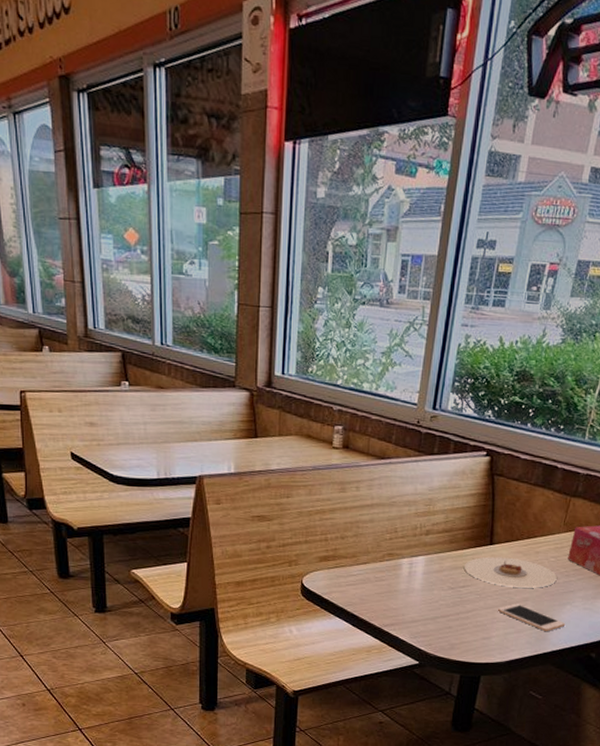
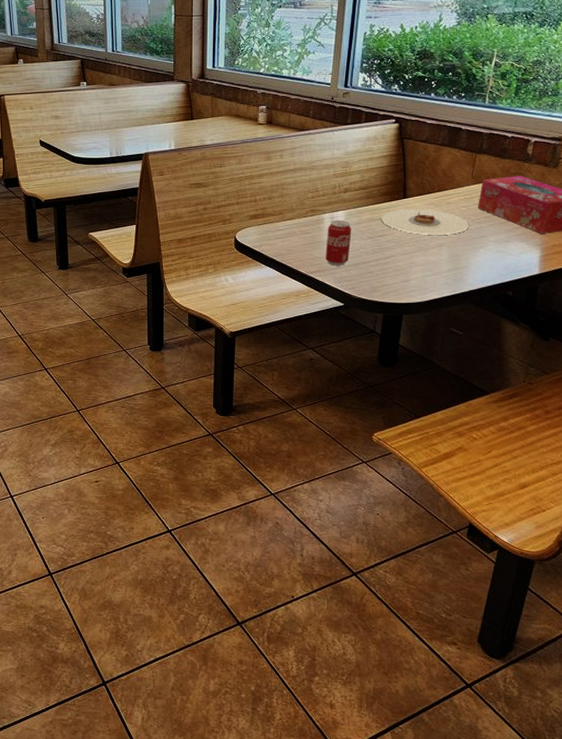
beverage can: none [401,566,432,619] -> present [325,220,352,266]
cell phone: present [498,603,566,631] -> none [415,249,481,273]

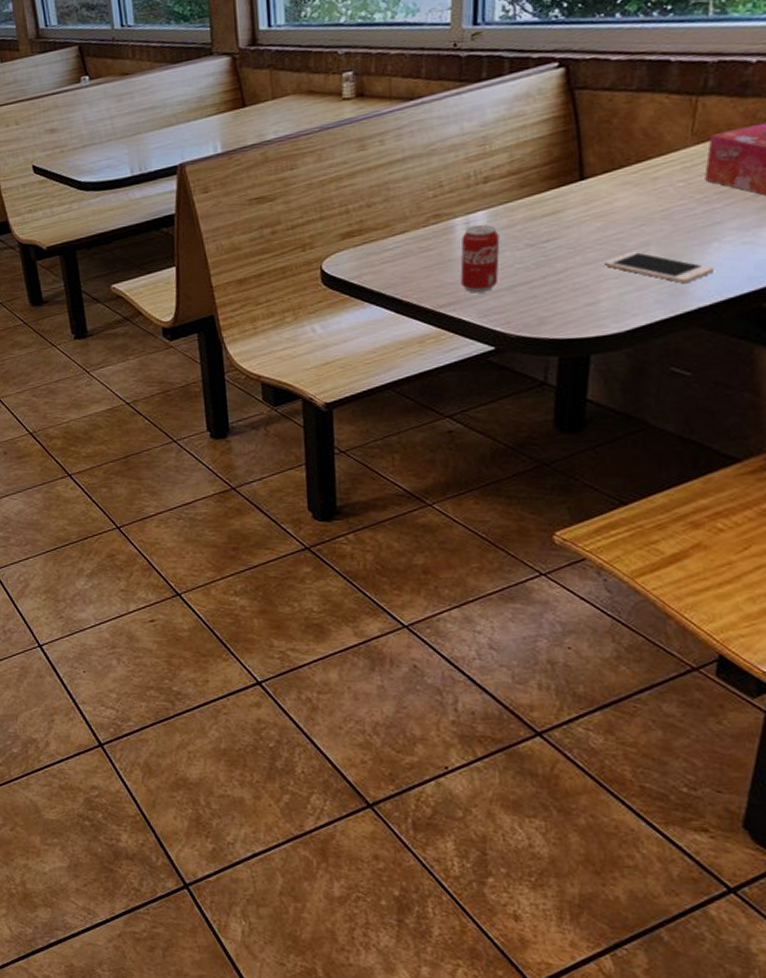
plate: present [381,209,469,235] -> none [546,191,691,232]
cell phone: none [415,249,481,273] -> present [605,251,715,283]

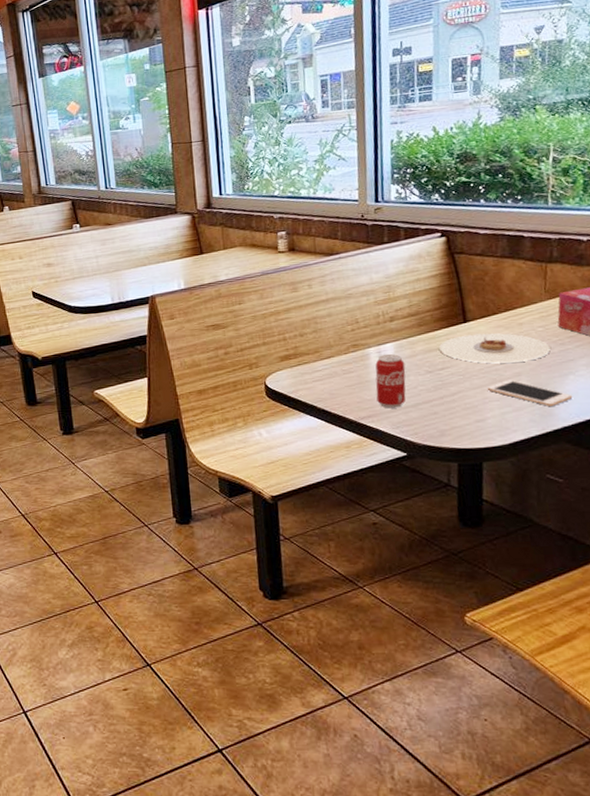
plate: none [546,191,691,232] -> present [439,333,550,364]

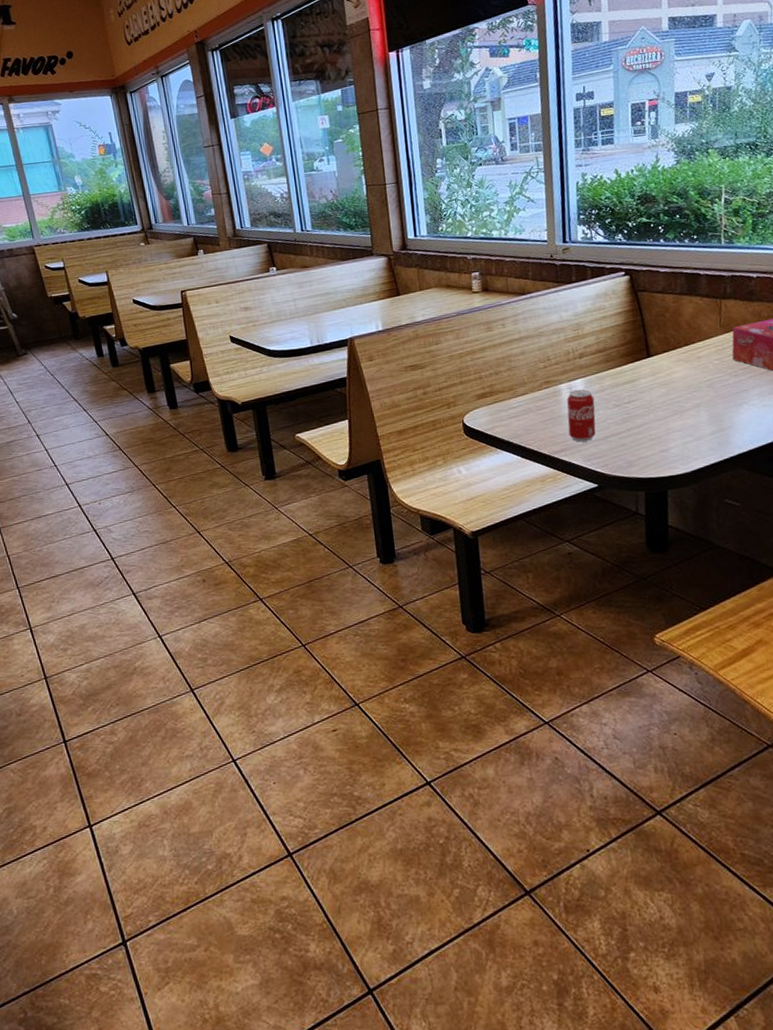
plate: present [439,333,550,364] -> none [626,366,726,396]
cell phone: present [488,379,573,406] -> none [670,410,747,435]

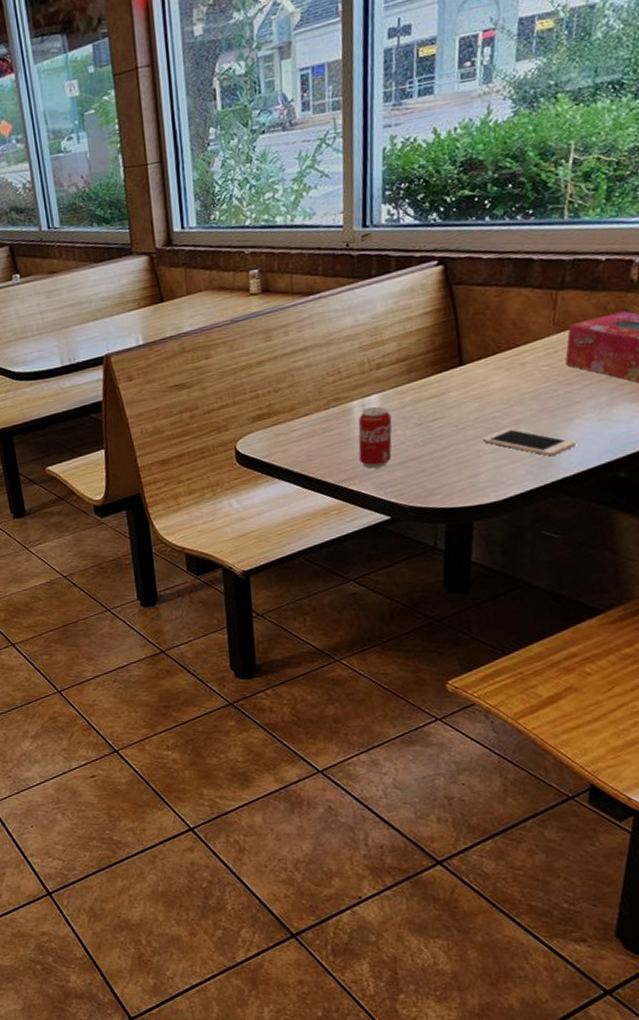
cell phone: none [670,410,747,435] -> present [483,428,577,456]

